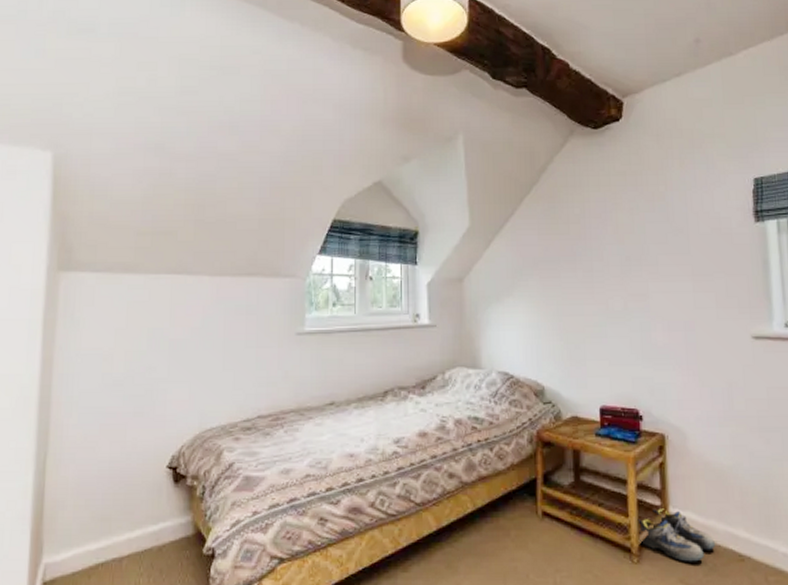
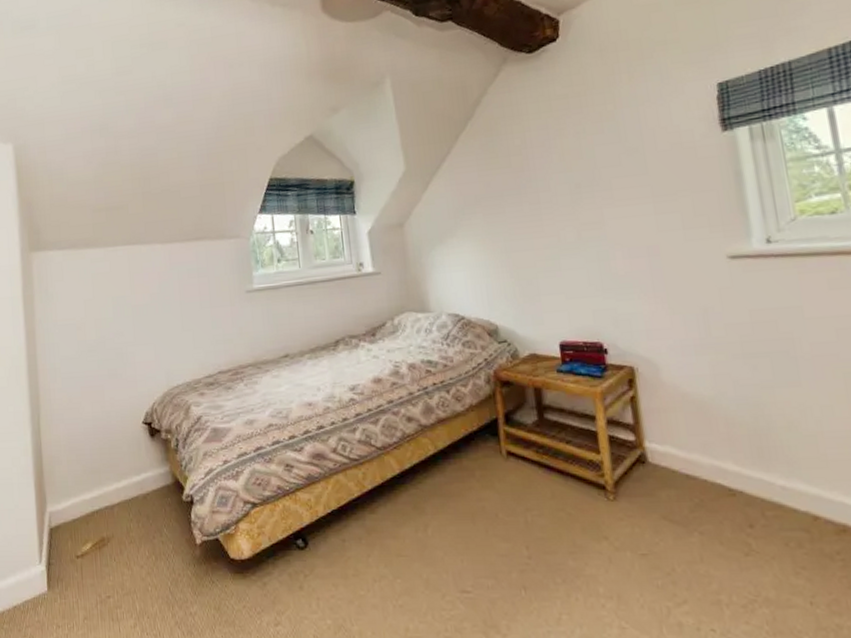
shoe: present [637,508,716,562] -> none [610,444,702,498]

